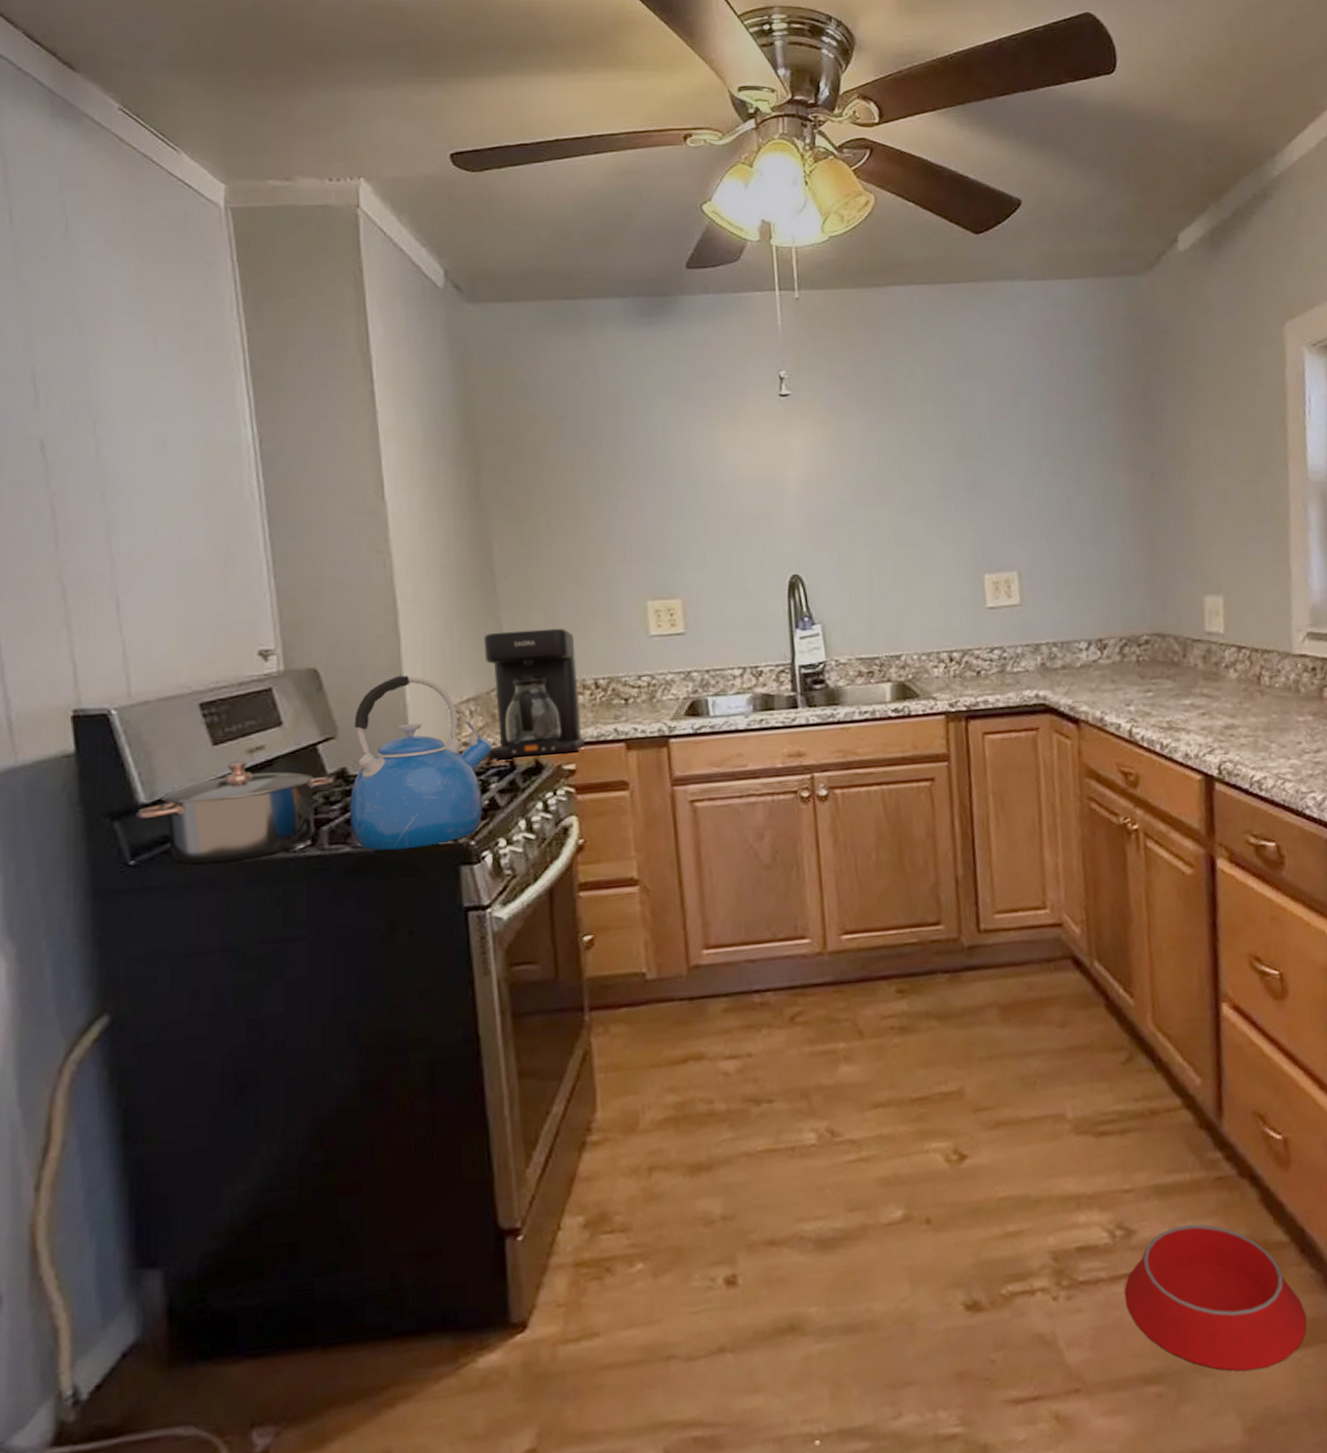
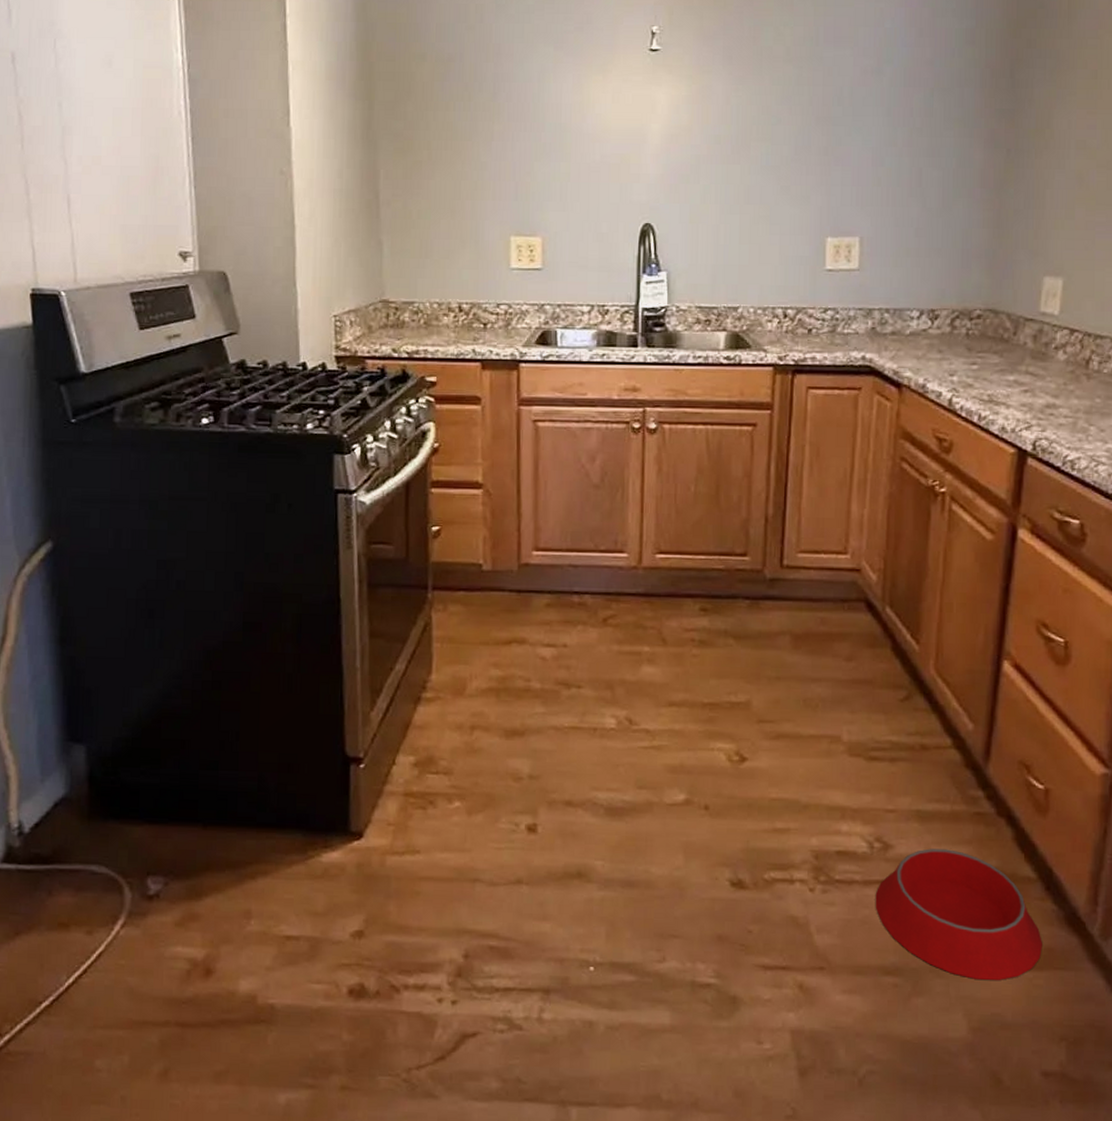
cooking pot: present [134,760,335,865] -> none [76,345,235,430]
kettle: present [350,676,494,851] -> none [246,285,368,436]
coffee maker: present [483,628,585,761] -> none [362,253,446,368]

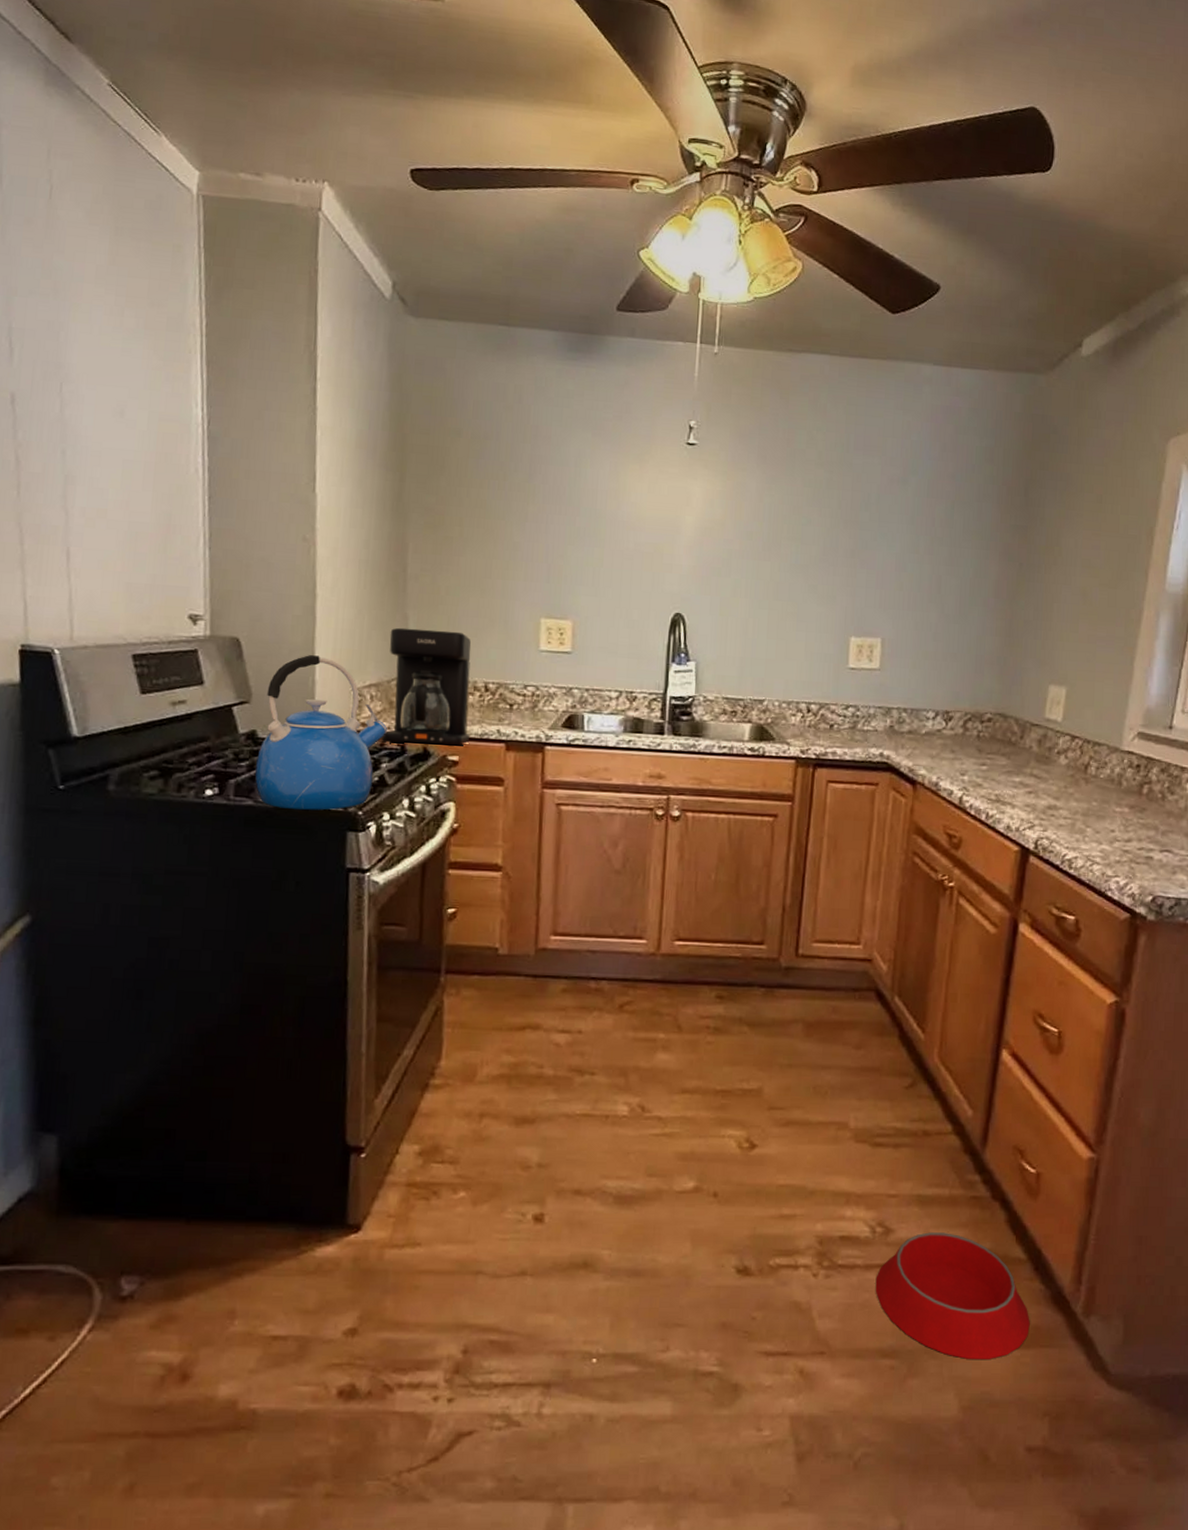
kettle: none [246,285,368,436] -> present [255,655,388,811]
coffee maker: none [362,253,446,368] -> present [381,627,471,747]

